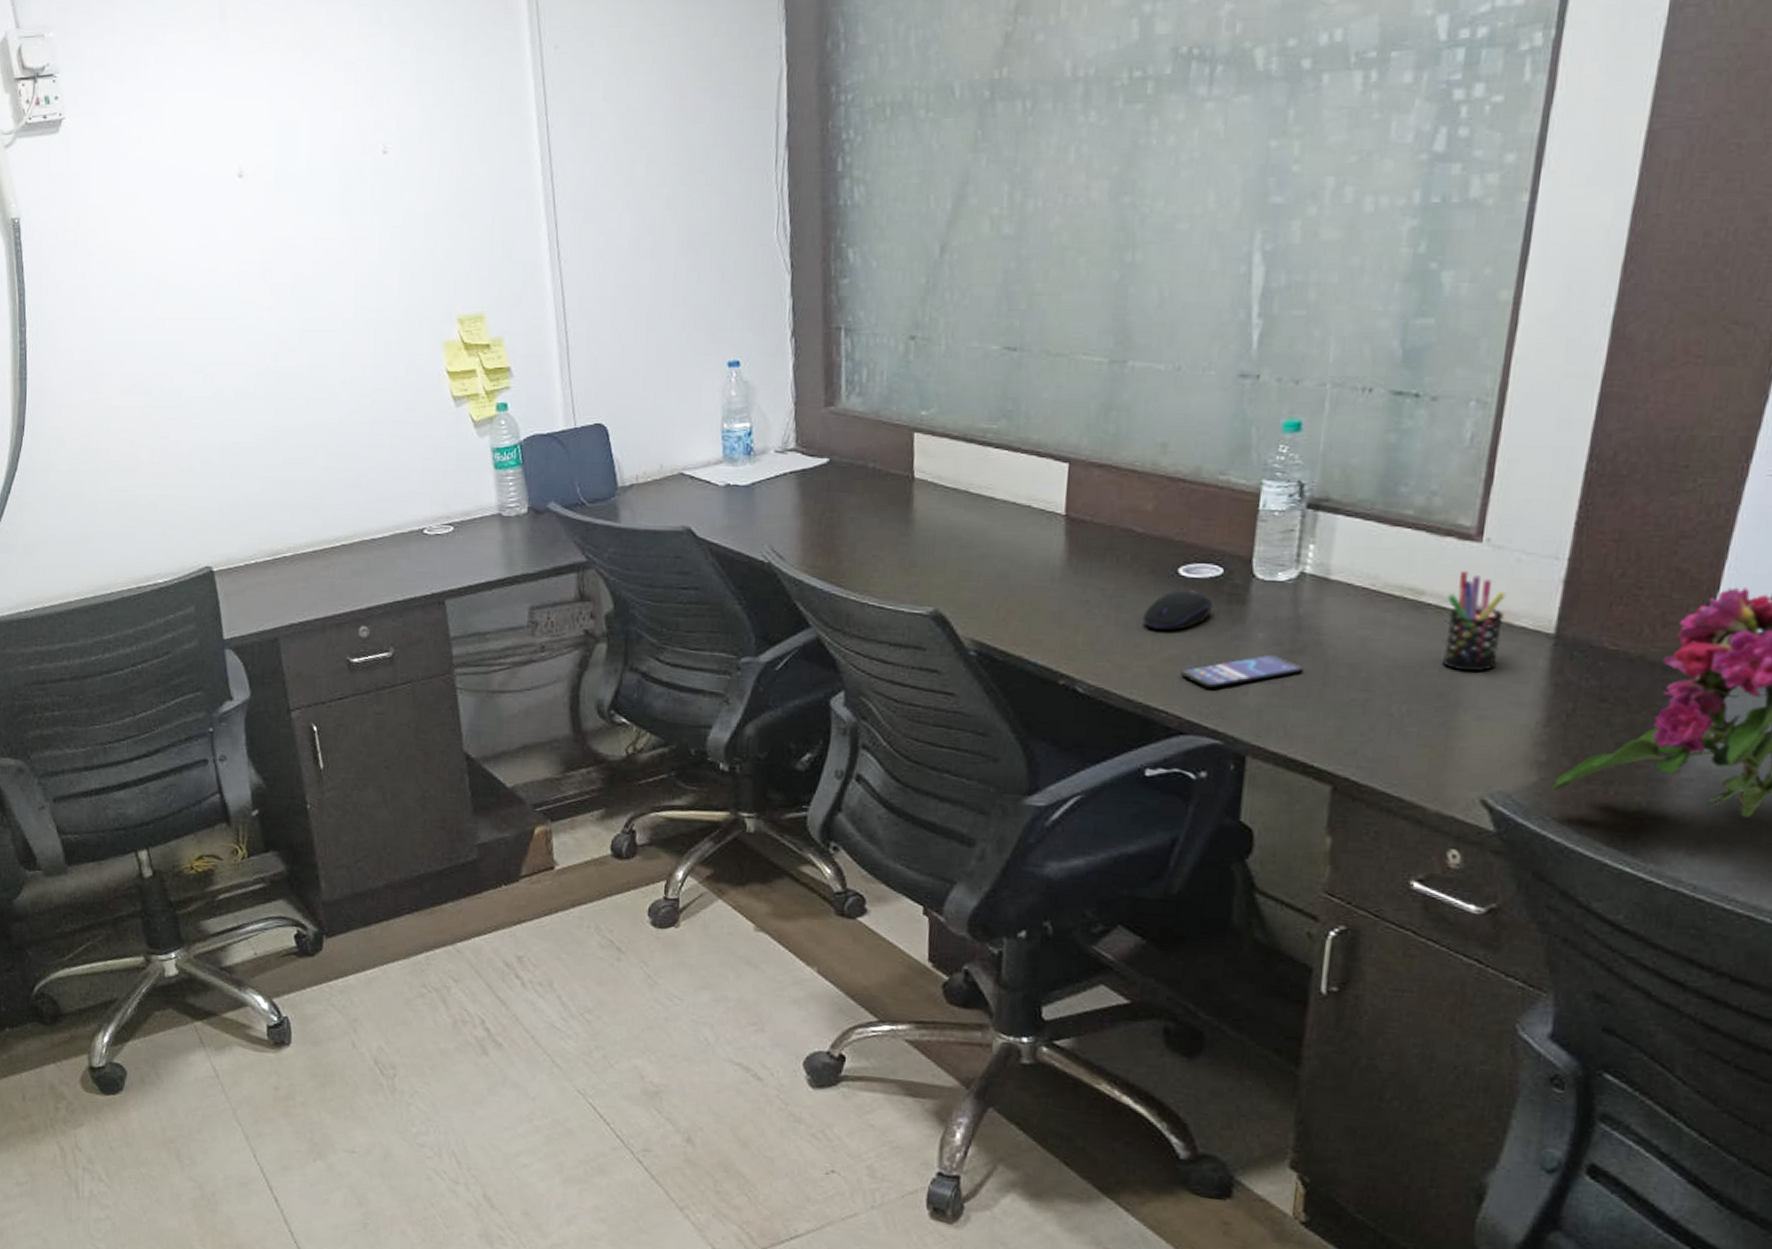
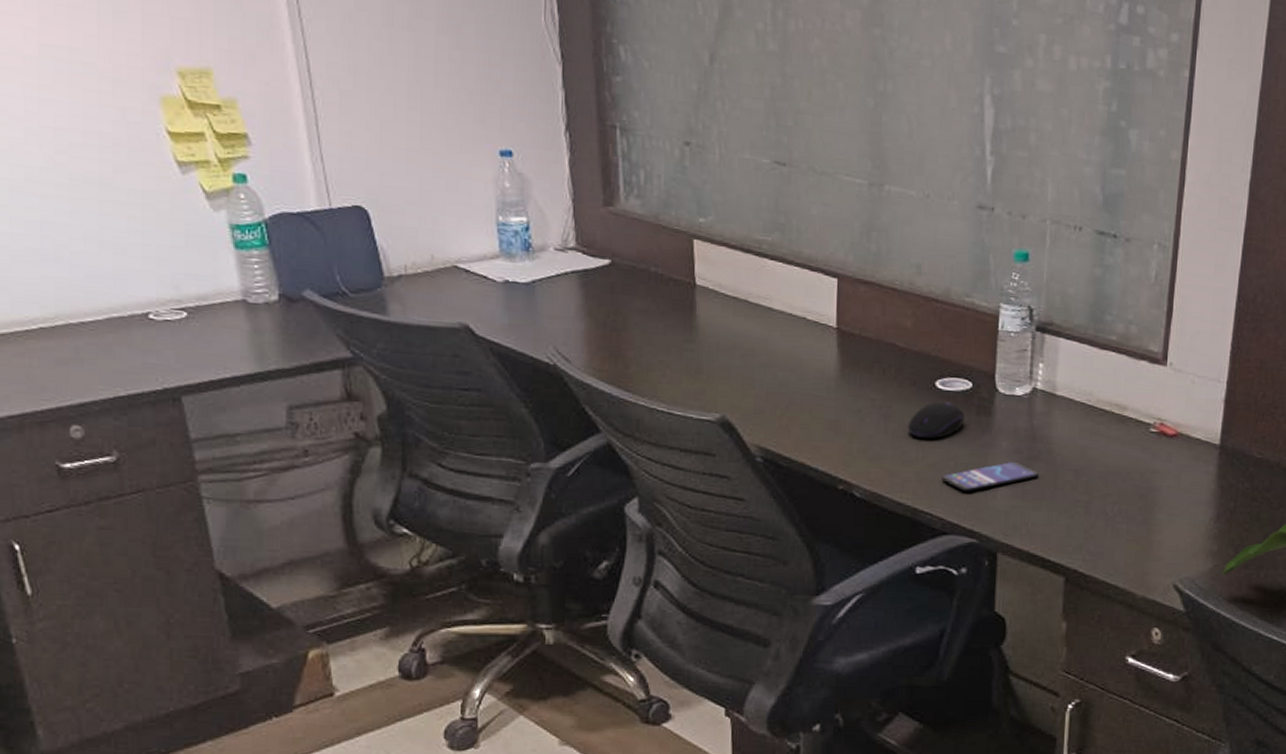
pen holder: present [1442,570,1506,671] -> none [1141,389,1185,476]

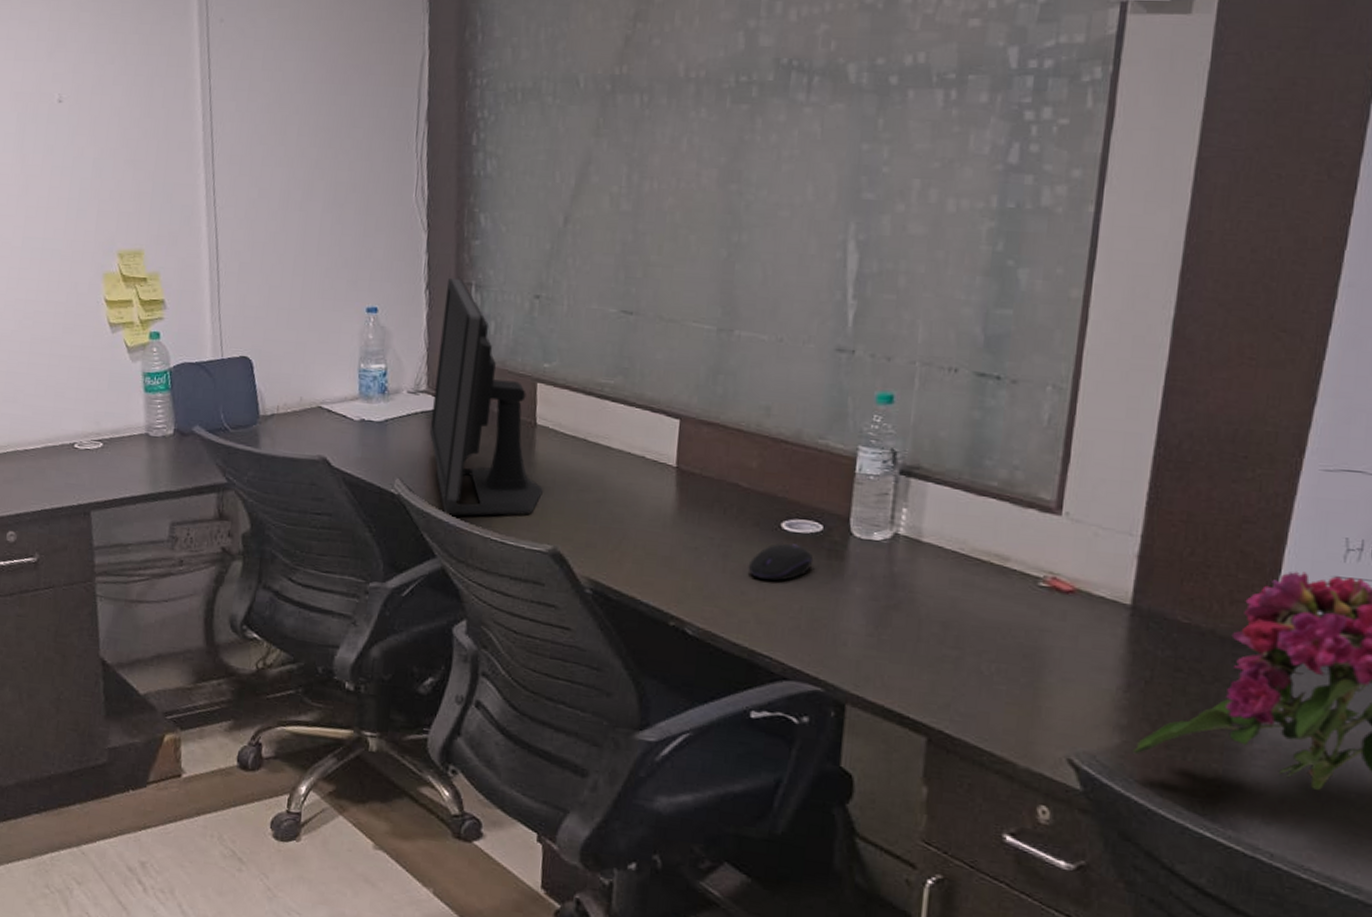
monitor: none [582,119,707,386] -> present [429,278,543,516]
smartphone: present [941,461,1039,493] -> none [784,608,899,638]

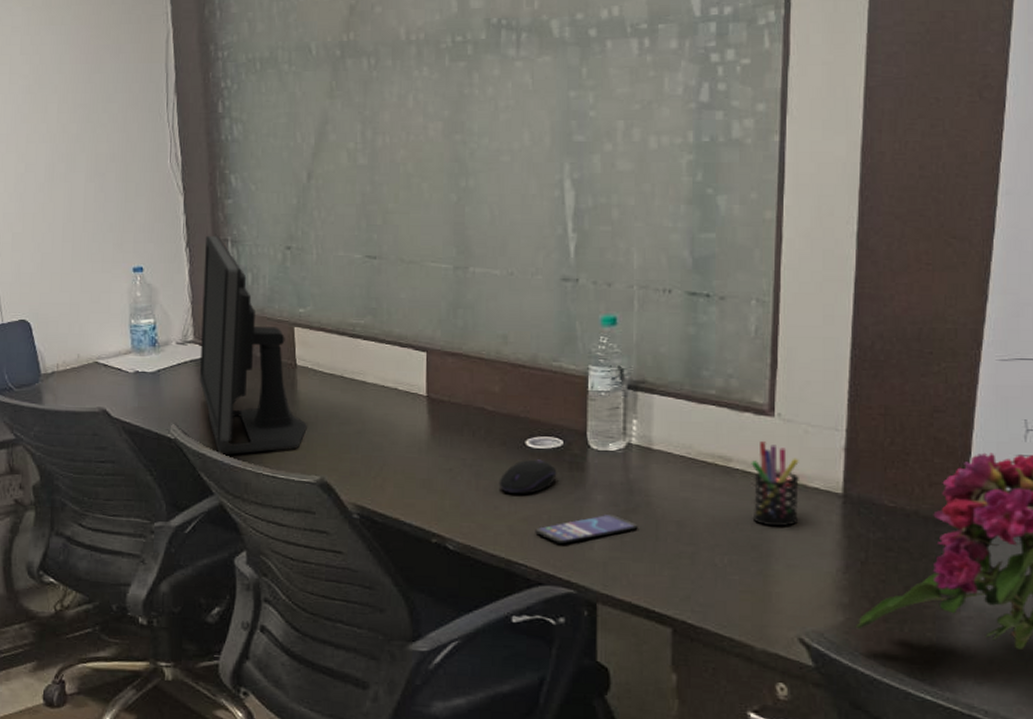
smartphone: none [784,608,899,638] -> present [535,514,638,545]
pen holder: none [1027,540,1085,636] -> present [751,440,799,526]

